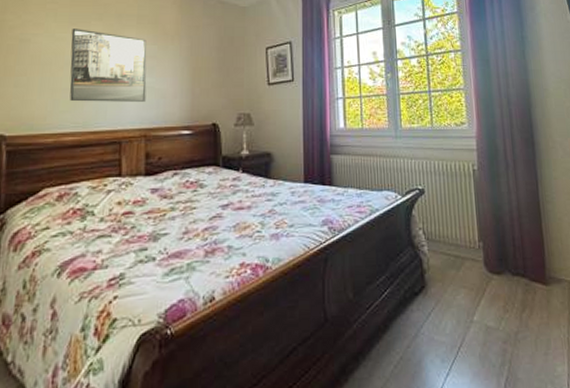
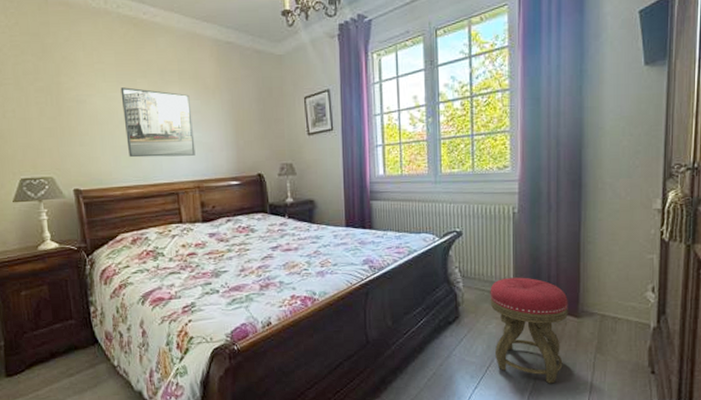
stool: none [456,239,537,366] -> present [490,277,568,384]

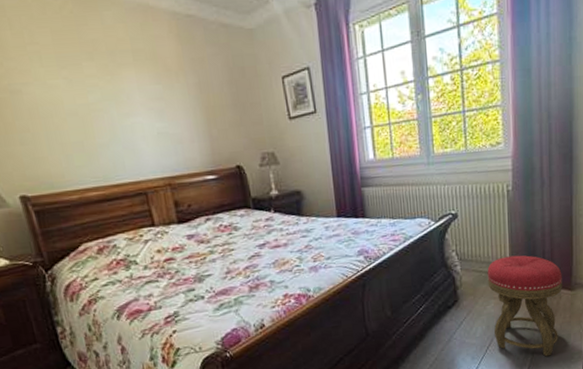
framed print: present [120,87,195,158] -> none [63,72,163,155]

